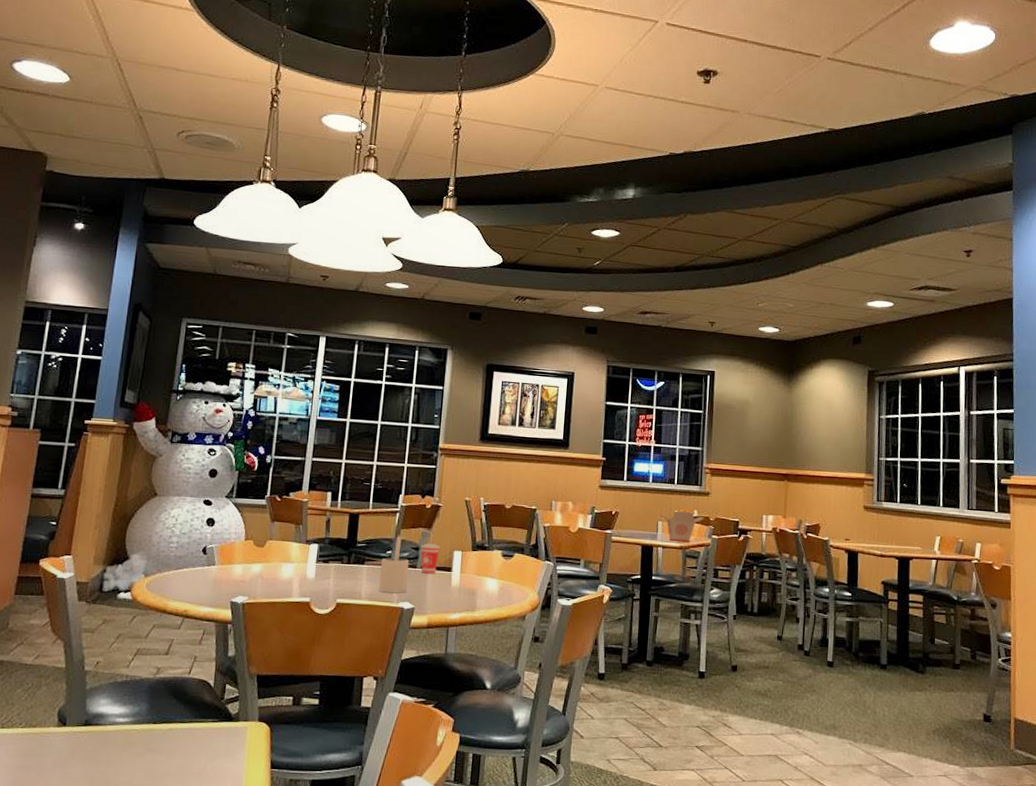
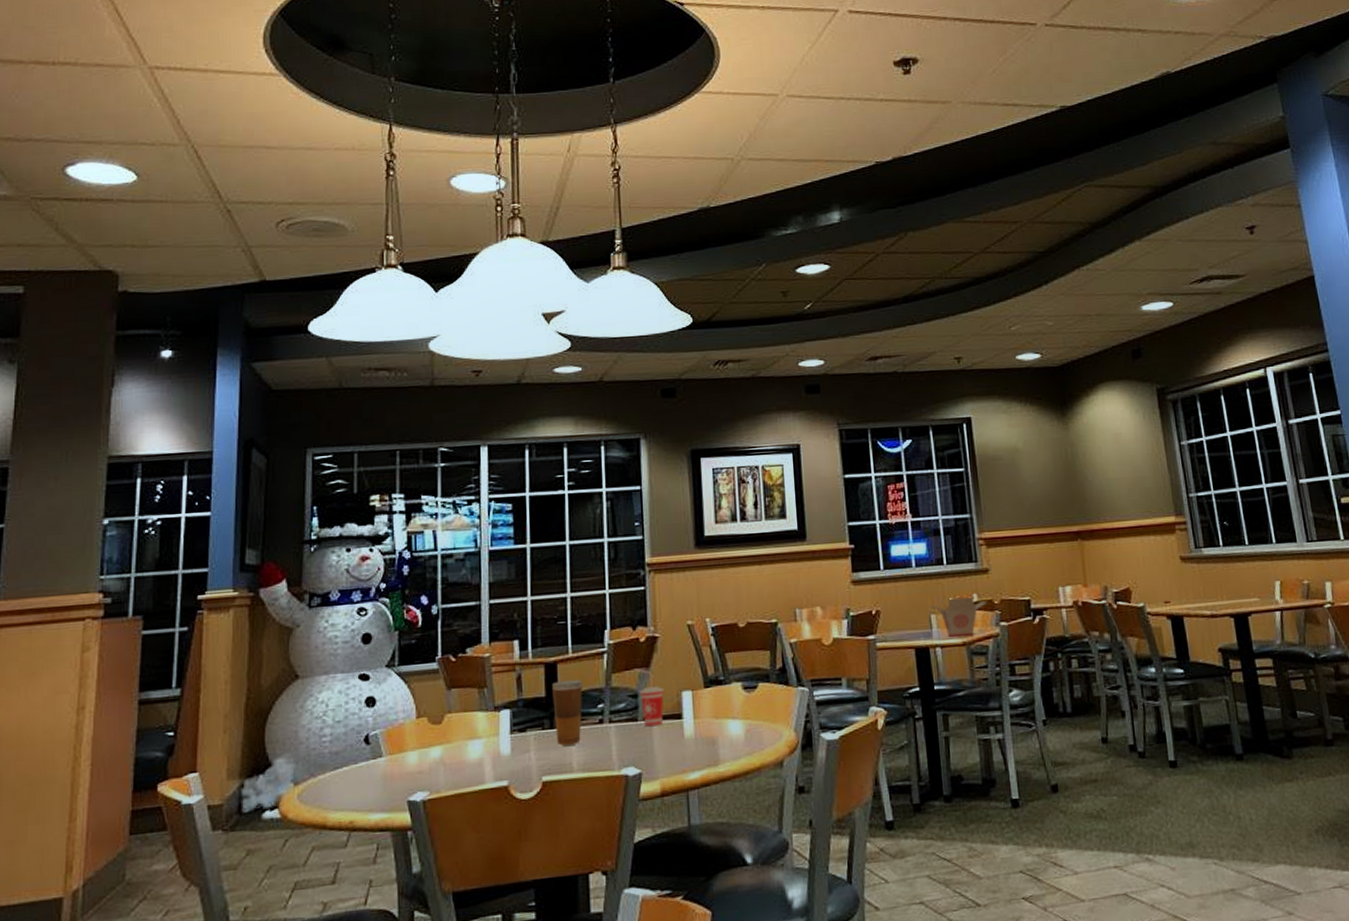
beverage cup: none [351,528,377,580] -> present [552,679,583,747]
straw: present [379,536,410,594] -> none [592,683,630,760]

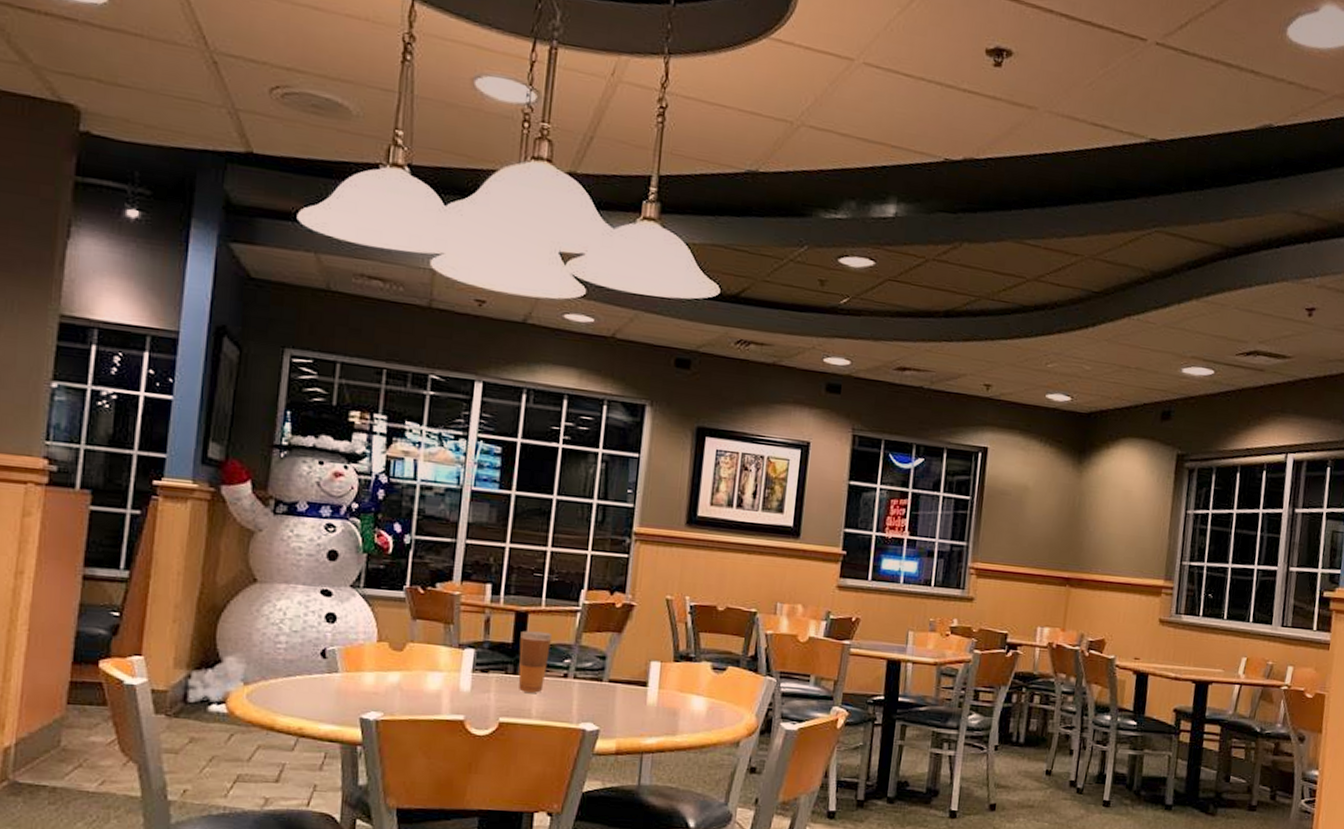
beverage cup: present [633,668,664,727] -> none [605,631,633,690]
takeout container: present [929,596,987,638] -> none [908,619,965,658]

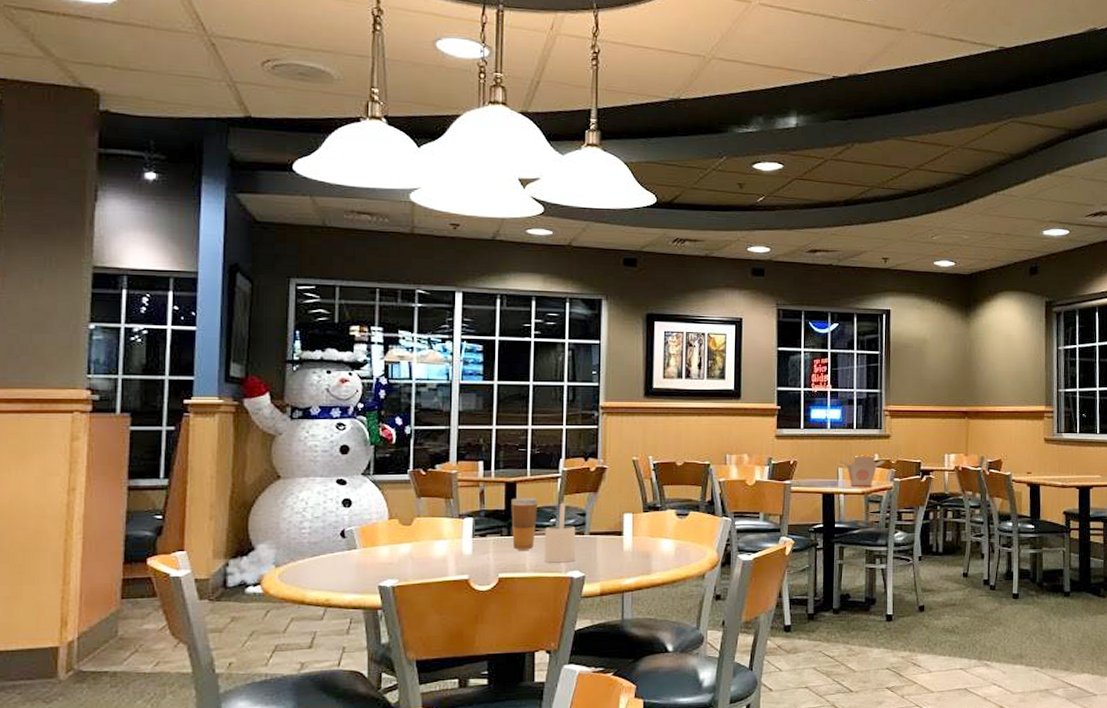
straw: none [554,641,594,713] -> present [545,502,576,563]
takeout container: none [908,619,965,658] -> present [838,456,885,488]

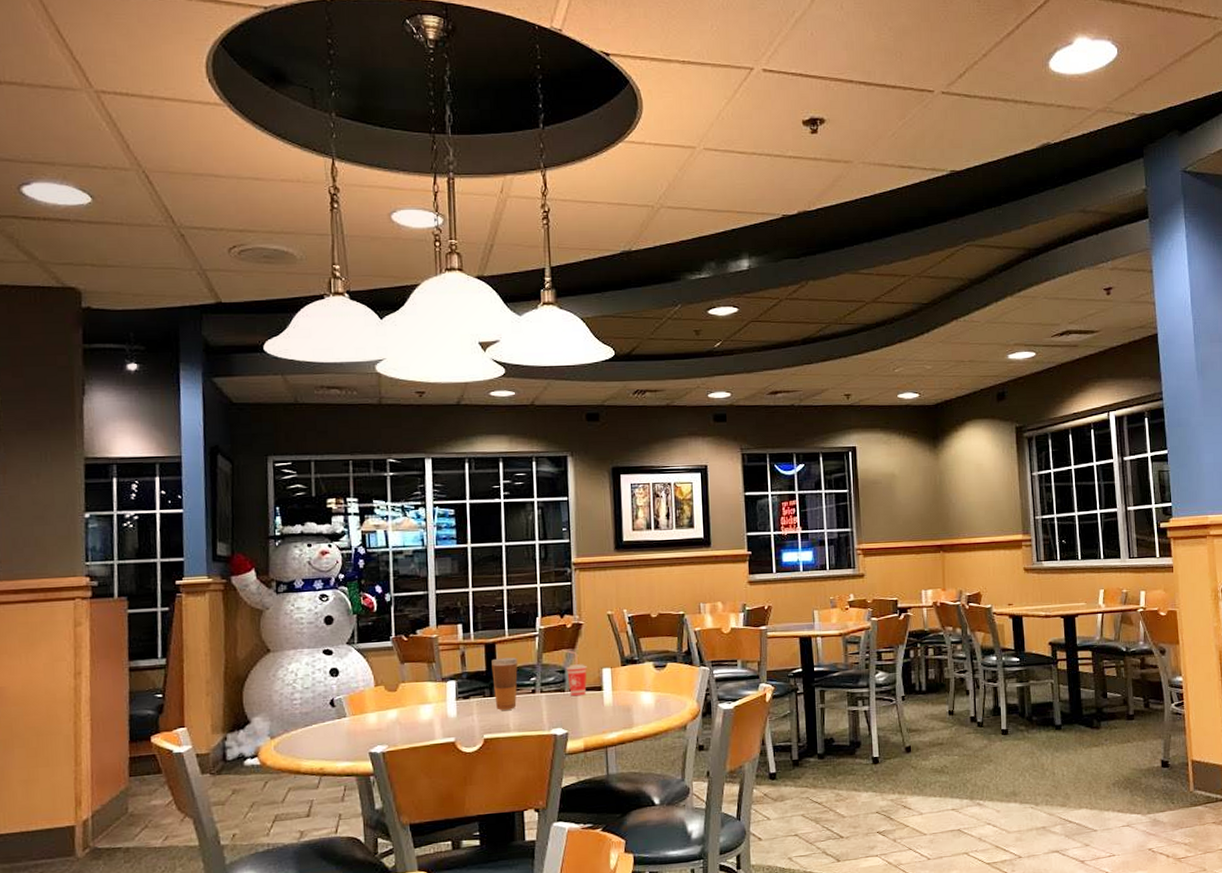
straw: present [545,502,576,563] -> none [526,660,558,722]
beverage cup: none [583,492,608,540] -> present [561,649,587,697]
takeout container: present [838,456,885,488] -> none [813,596,861,630]

